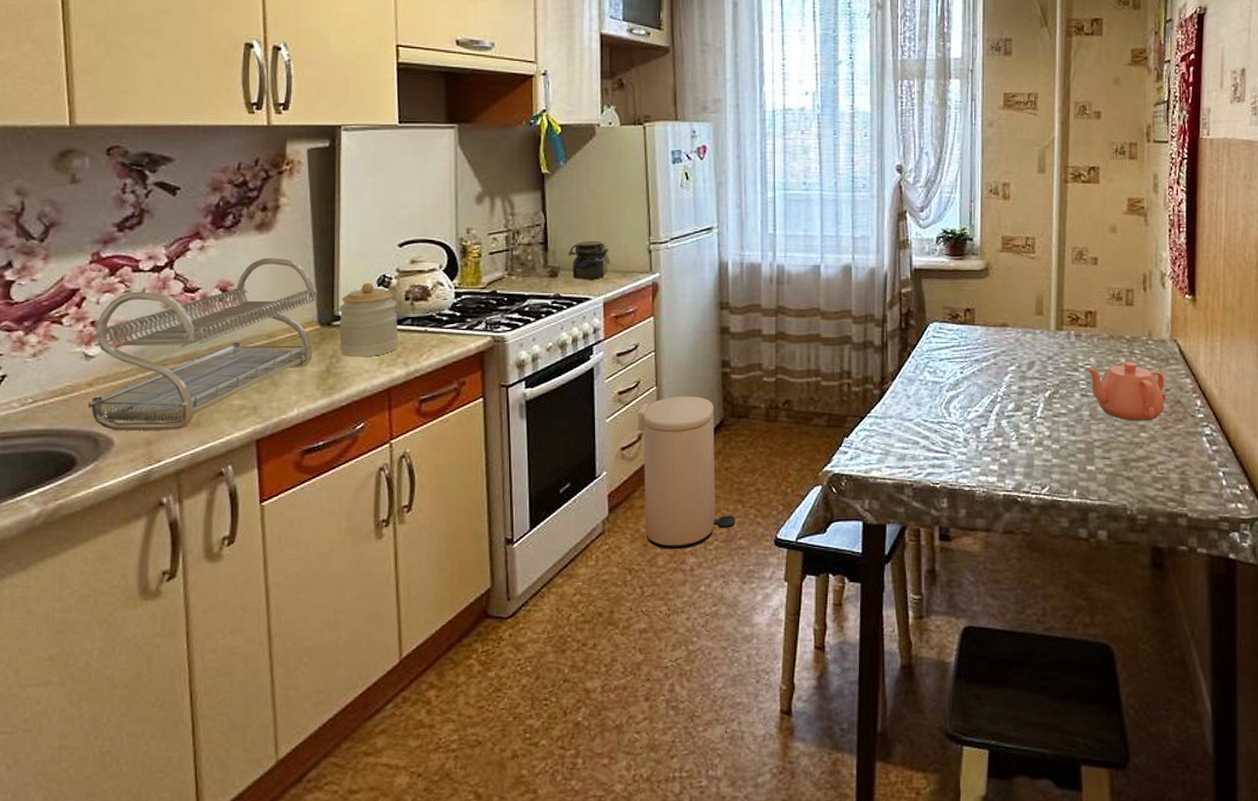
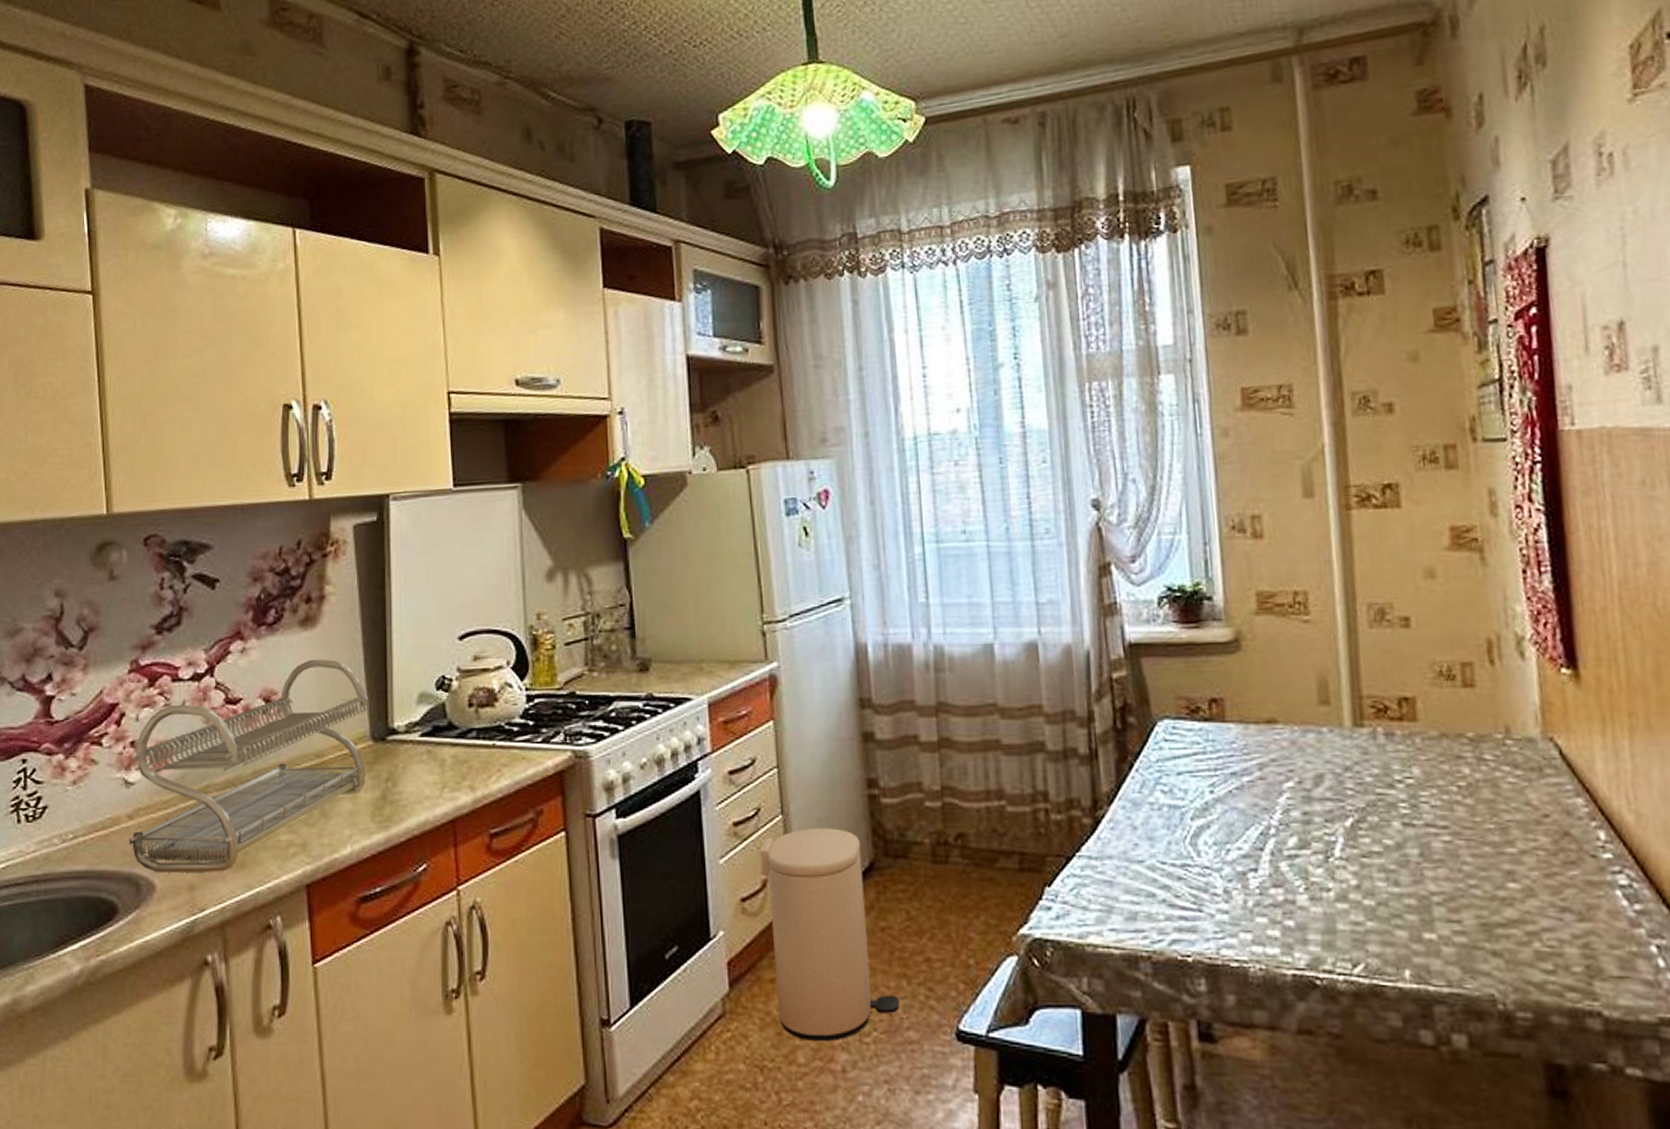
jar: present [338,282,399,358] -> none [393,686,463,781]
jar: present [568,240,611,280] -> none [661,622,715,674]
teapot: present [1085,361,1166,421] -> none [1406,772,1545,864]

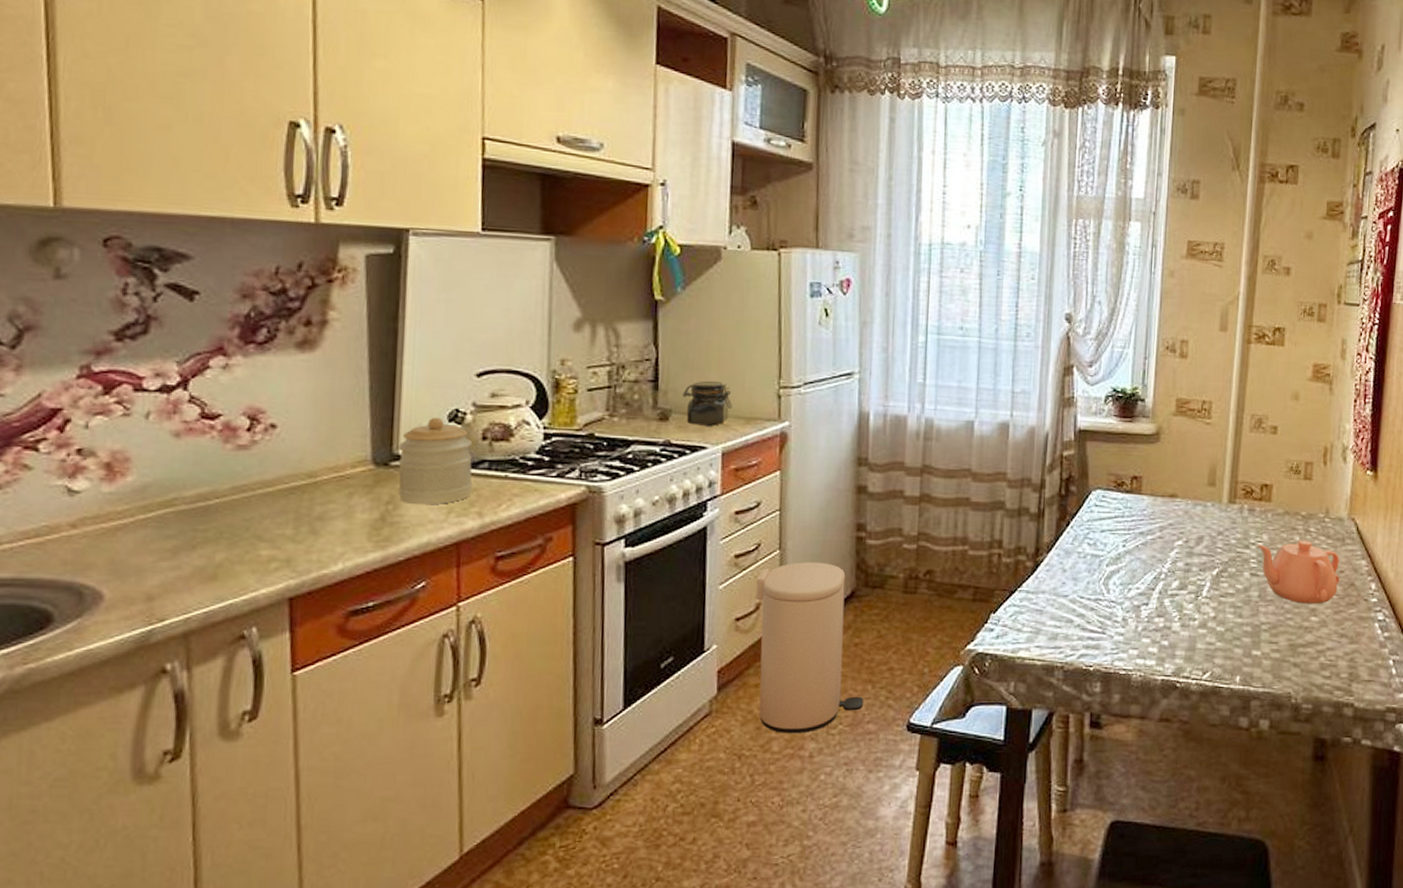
dish rack: present [128,659,369,873] -> none [70,382,373,584]
jar: none [393,686,463,781] -> present [397,417,473,505]
jar: none [661,622,715,674] -> present [683,380,733,426]
teapot: none [1406,772,1545,864] -> present [1257,540,1339,604]

